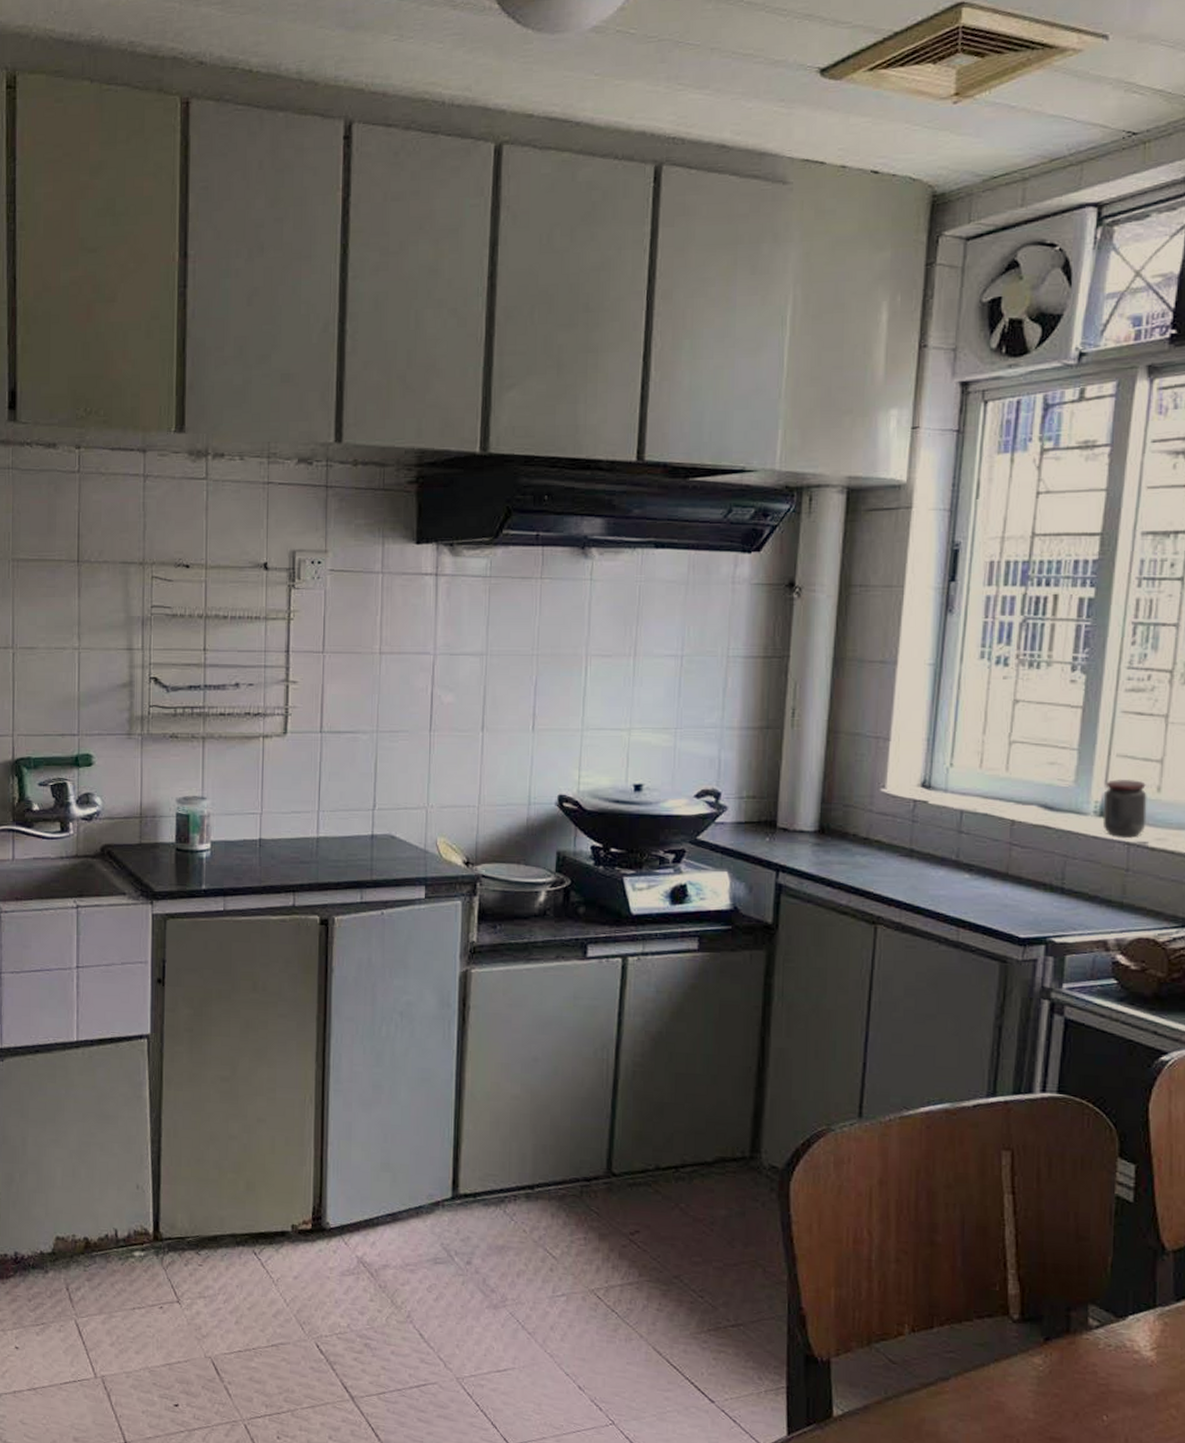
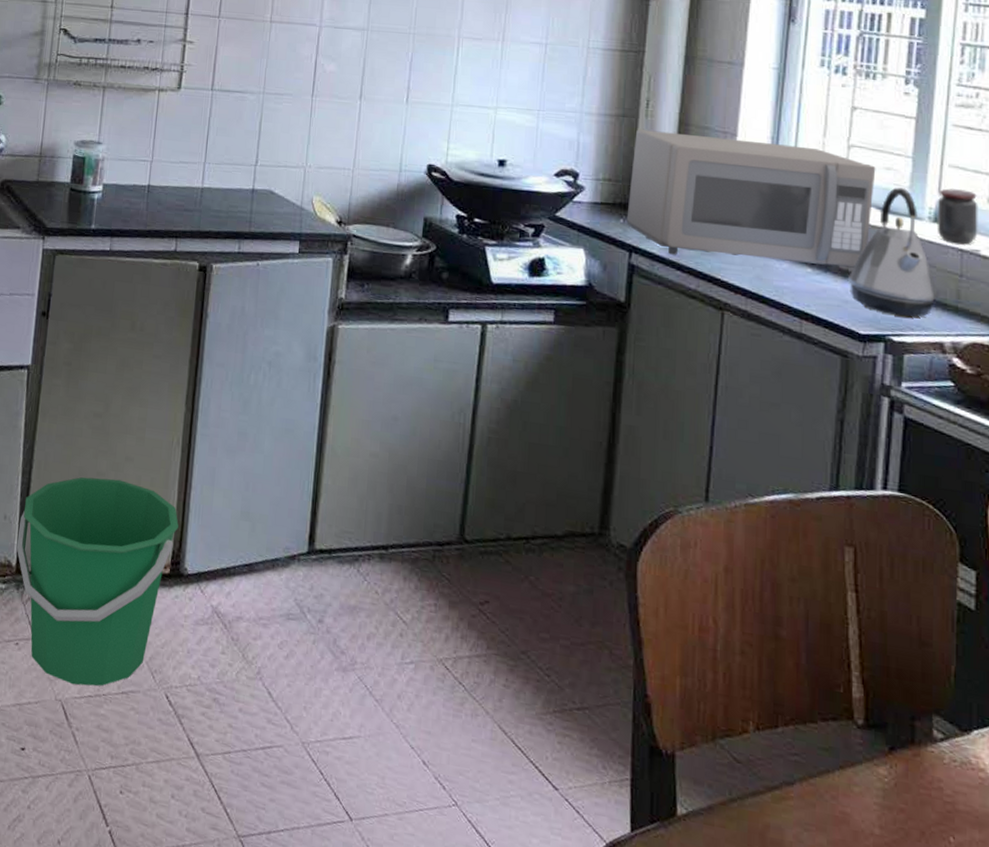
bucket: none [152,1141,317,1342] -> present [16,477,179,686]
microwave: none [772,741,1039,876] -> present [626,129,876,273]
kettle: none [1008,782,1102,916] -> present [848,187,937,317]

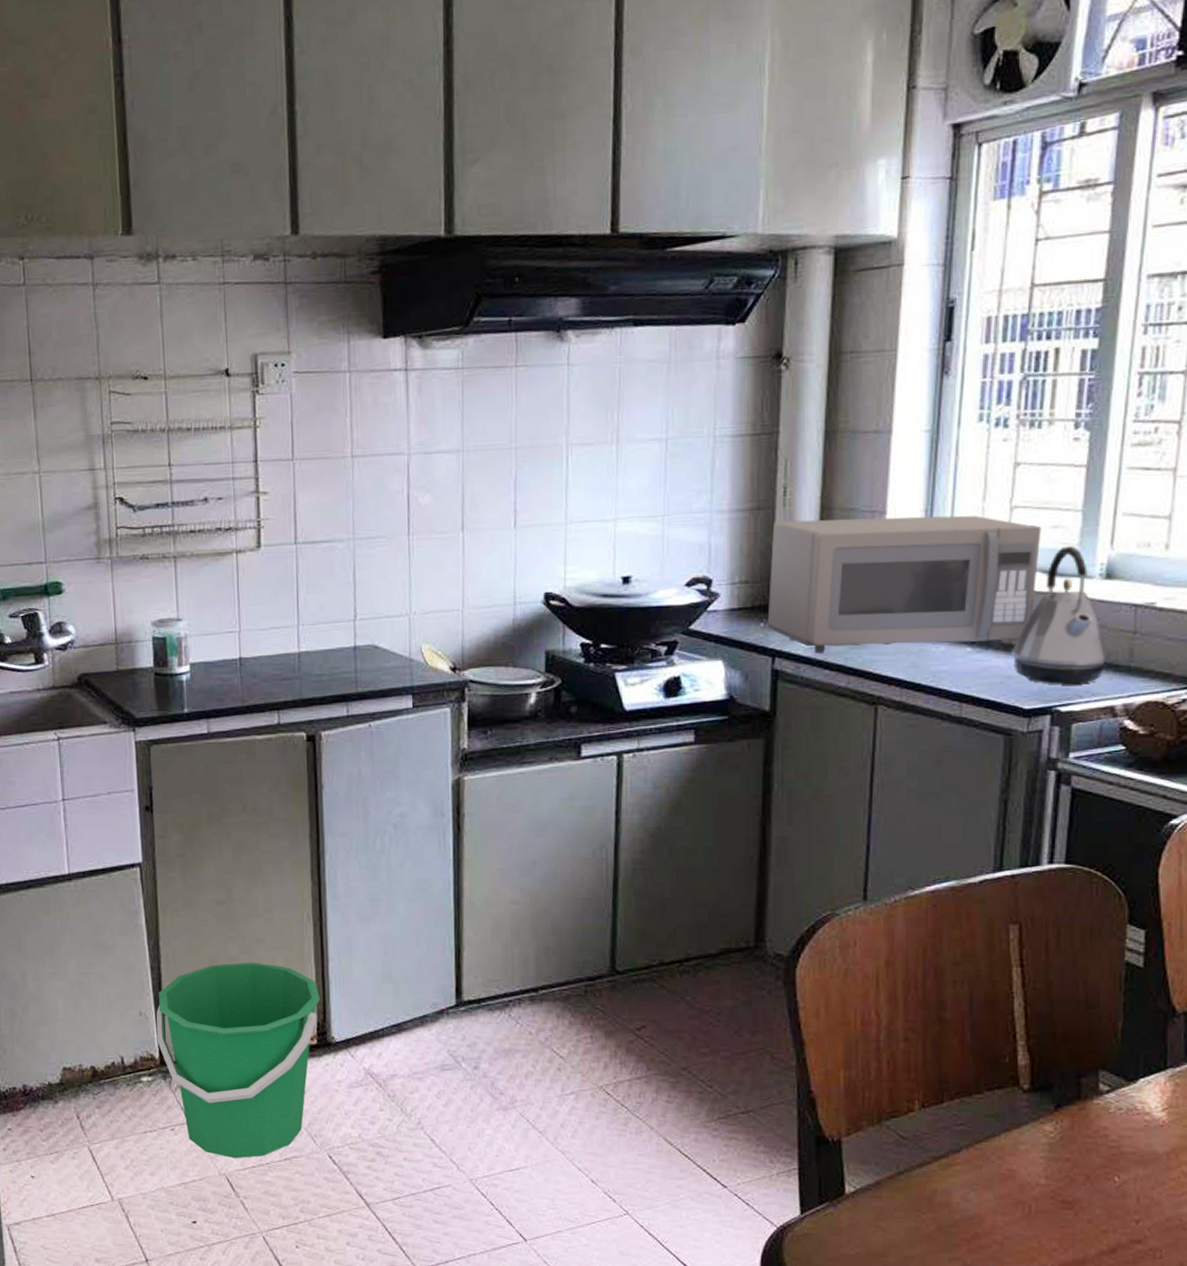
jar: present [937,188,978,244] -> none [1108,537,1155,598]

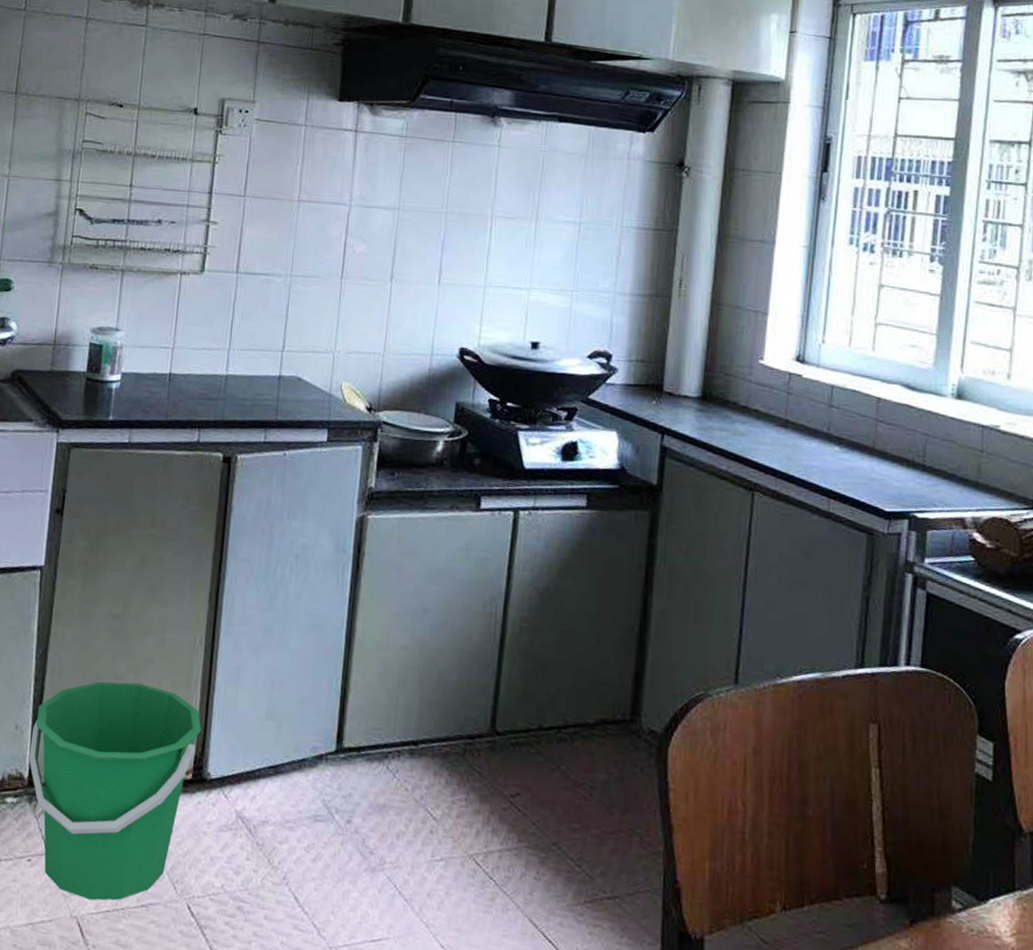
microwave: present [767,515,1042,654] -> none [659,309,902,451]
kettle: present [1012,546,1109,684] -> none [875,364,959,493]

